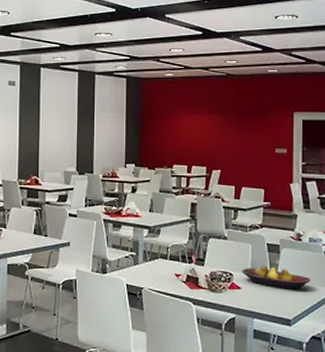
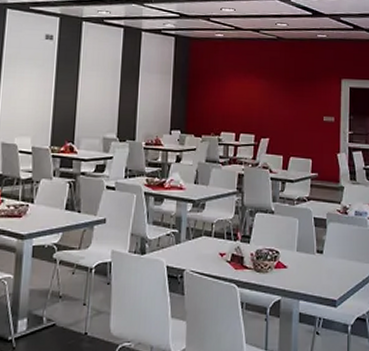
fruit bowl: present [241,265,311,290] -> none [287,241,357,268]

